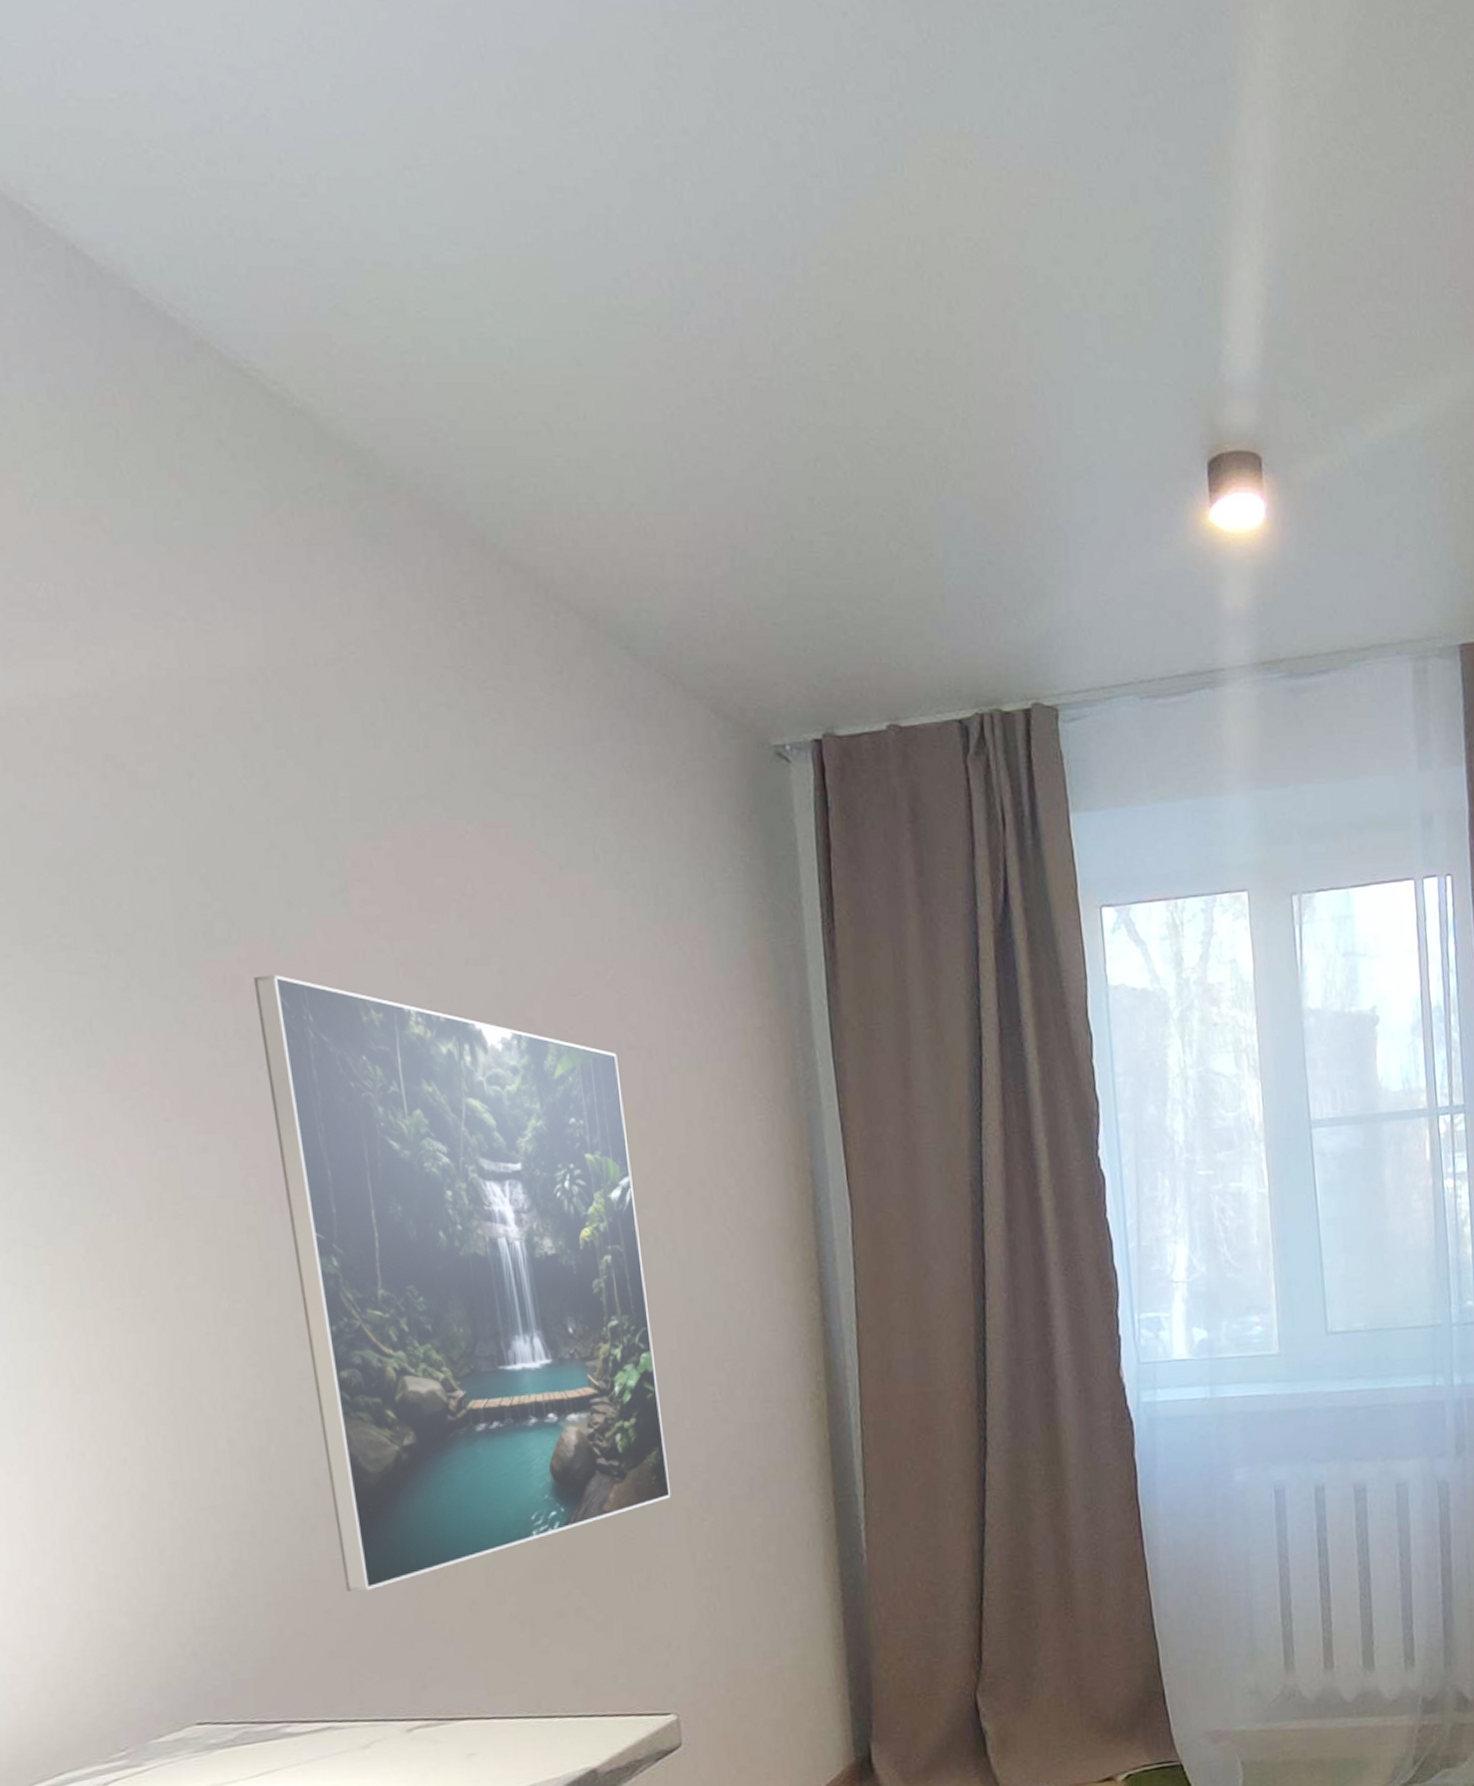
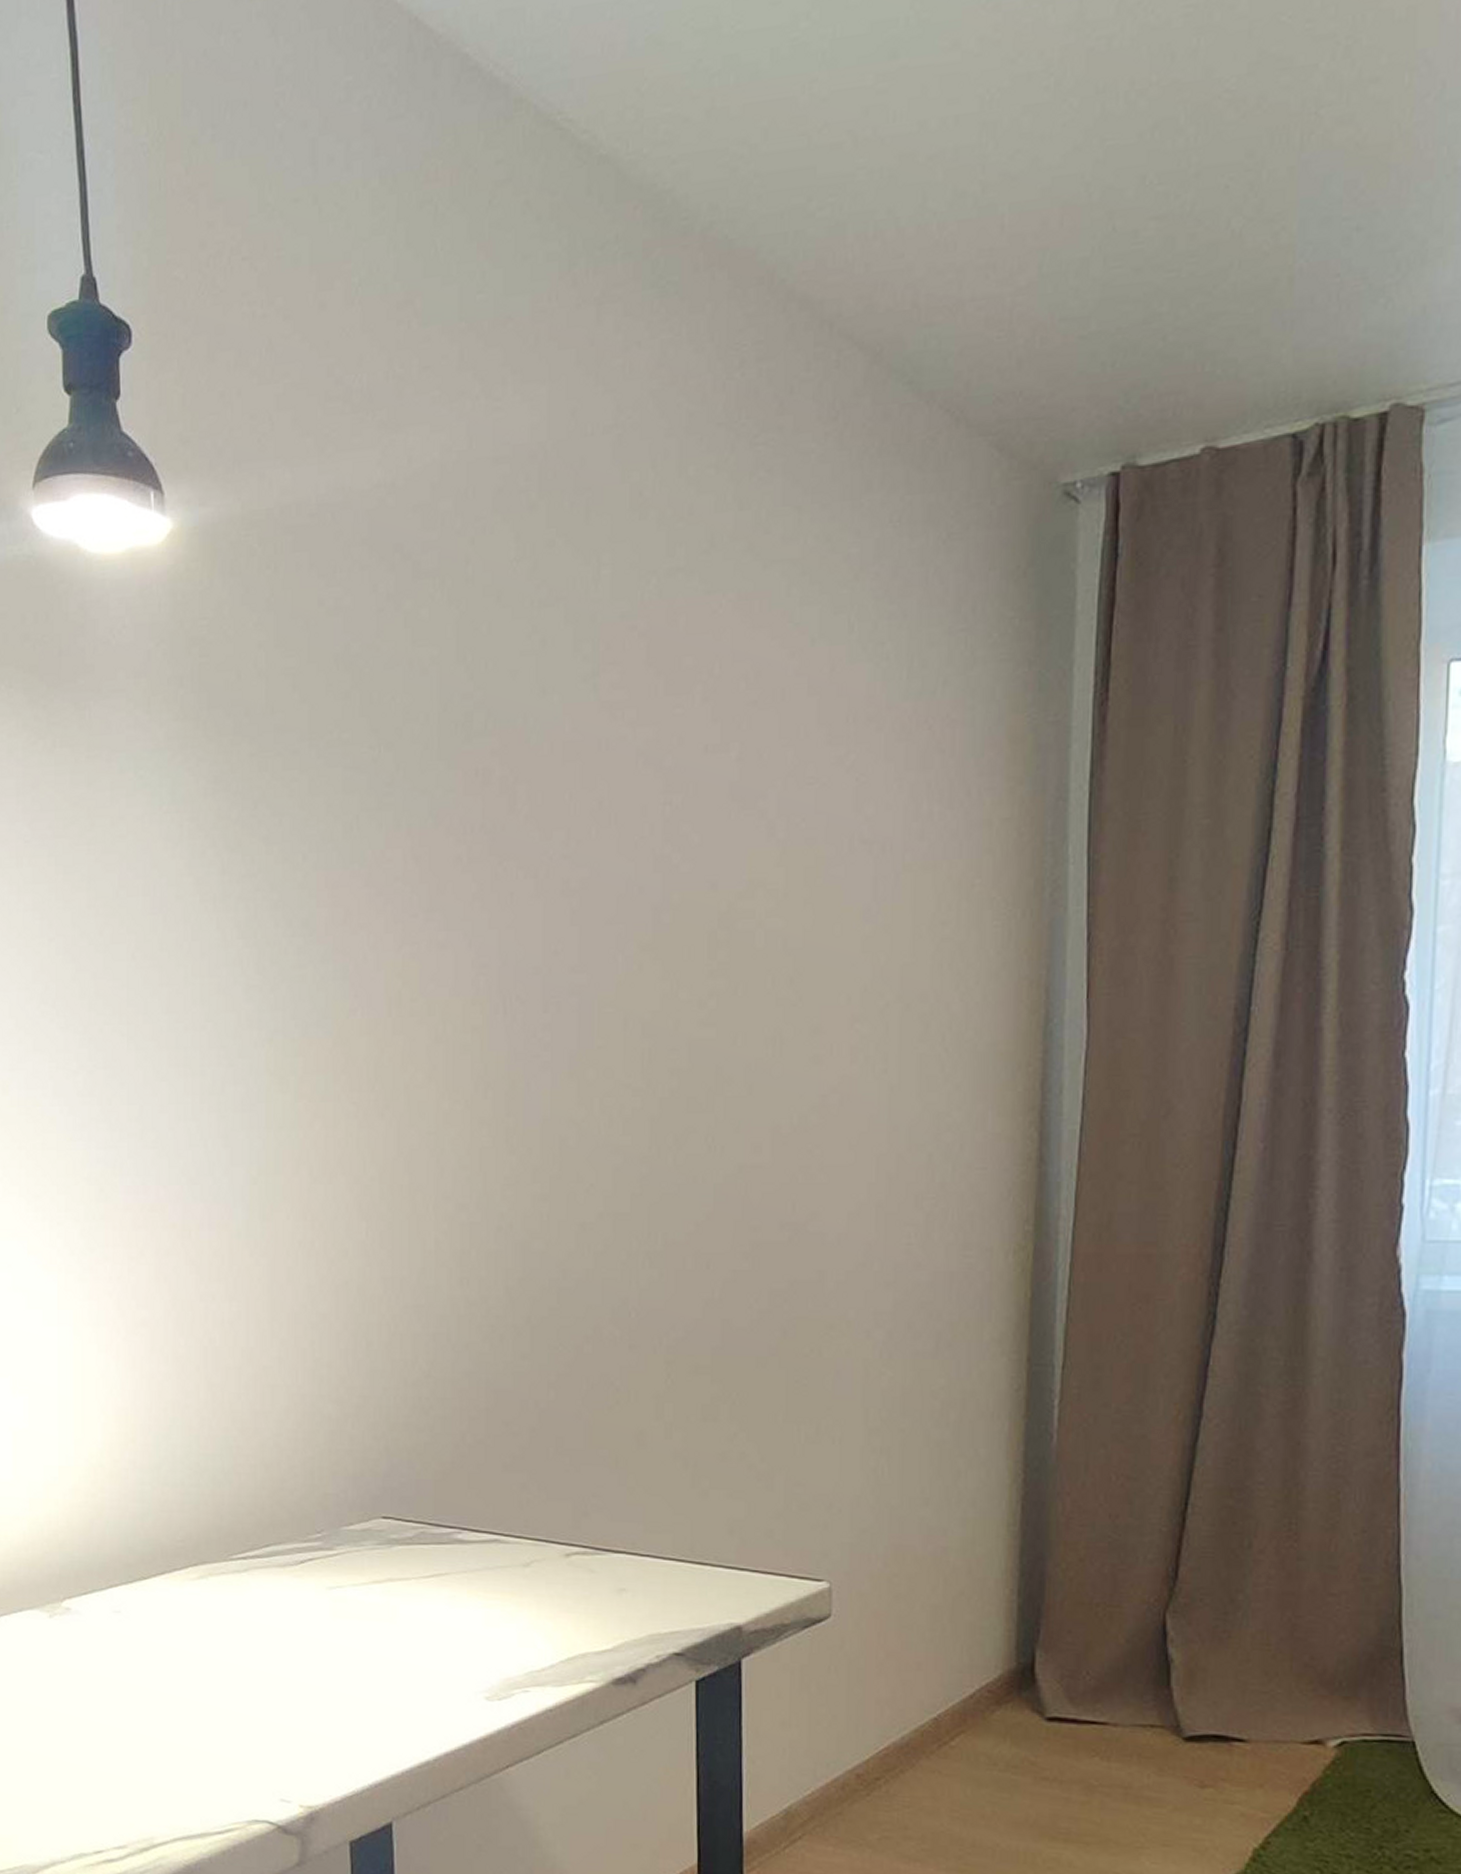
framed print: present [253,974,672,1592] -> none [503,765,851,1408]

